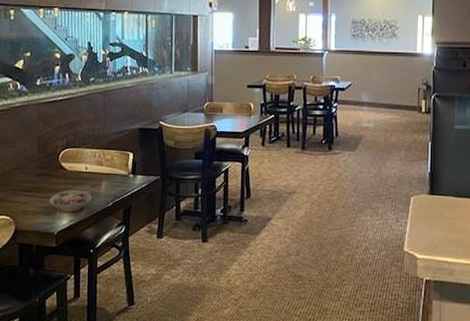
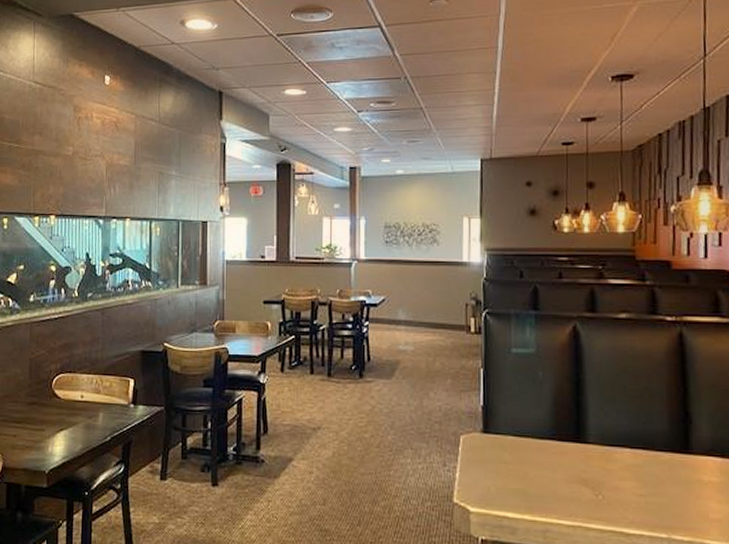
salad: present [49,190,91,213] -> none [40,421,87,448]

